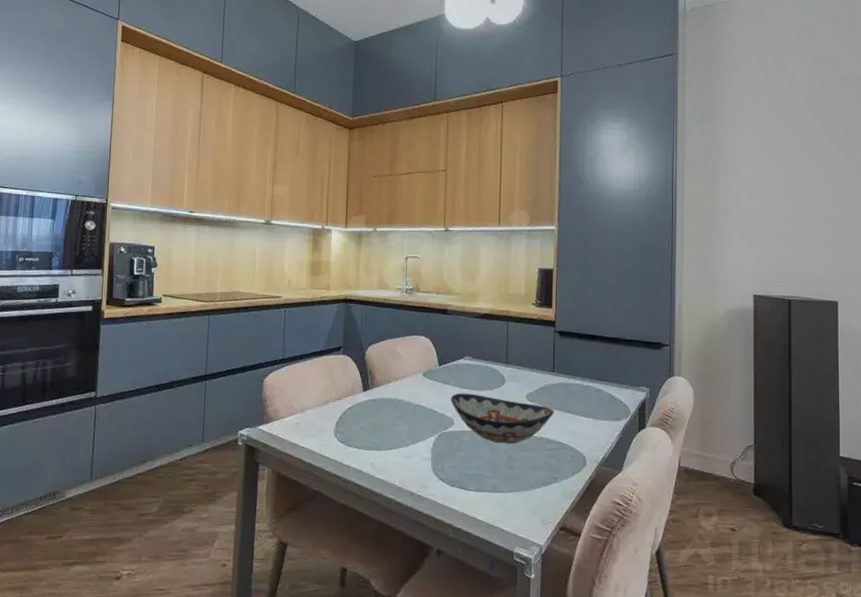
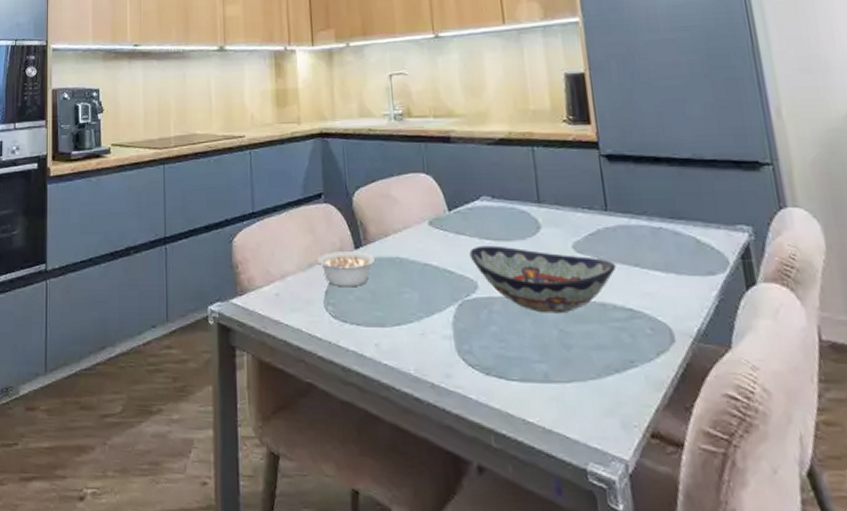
legume: none [332,392,379,420] -> present [317,252,376,288]

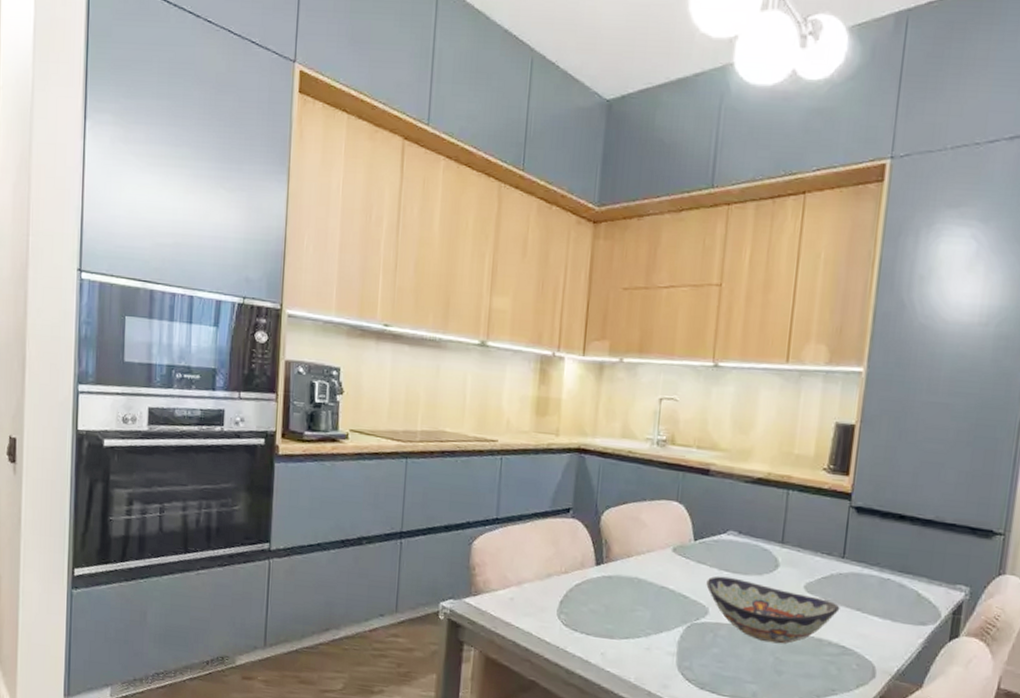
legume: present [317,252,376,288] -> none [556,565,615,600]

